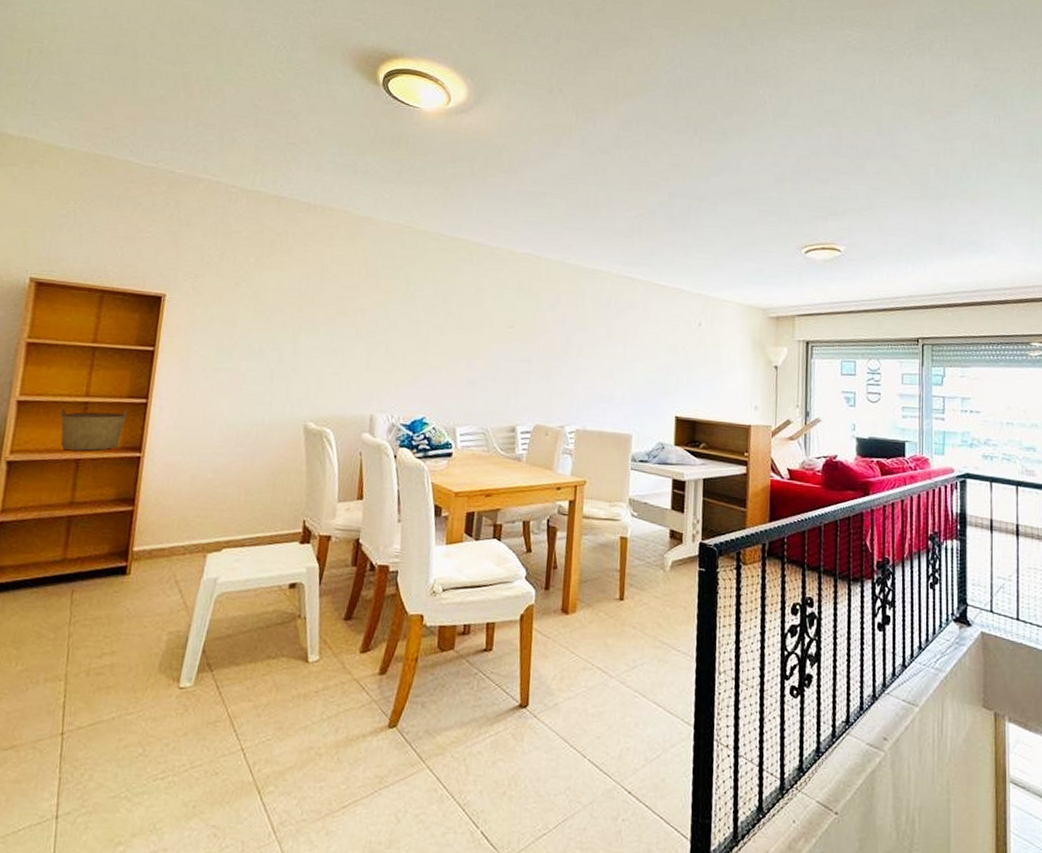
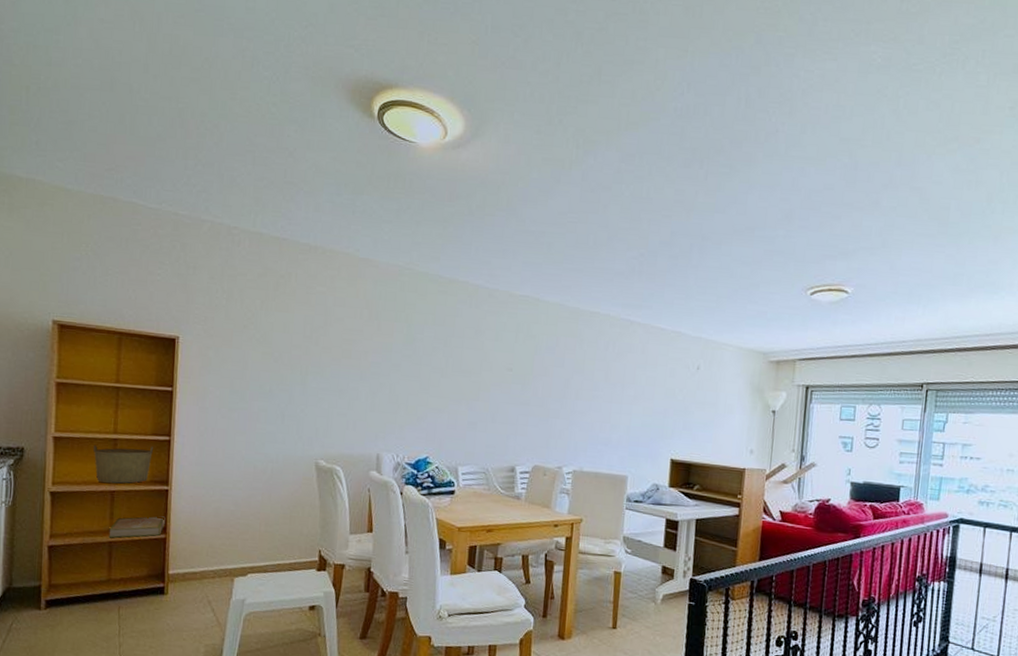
decorative box: none [68,486,135,512] -> present [109,516,166,538]

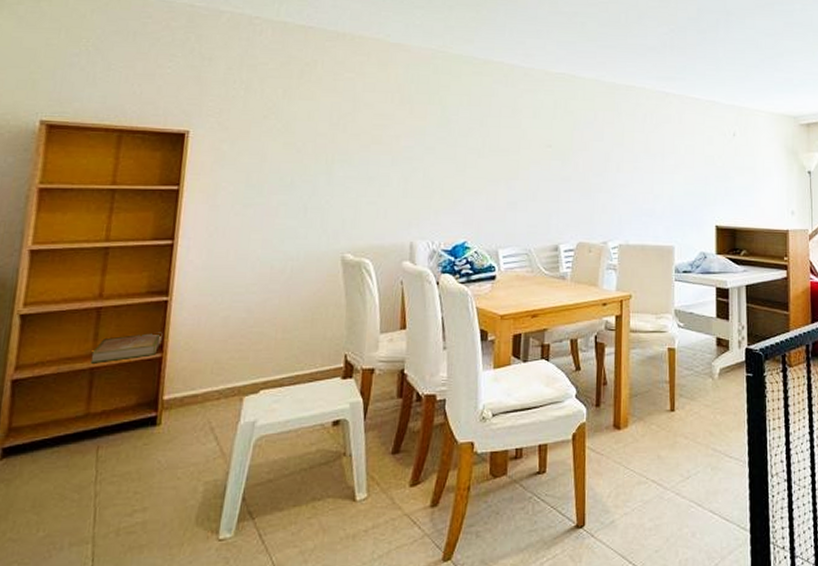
basket: present [93,444,153,484] -> none [78,252,152,299]

